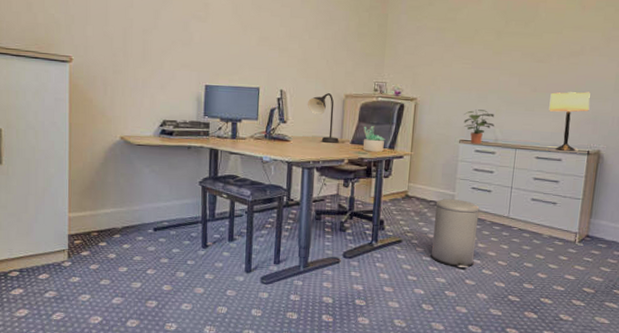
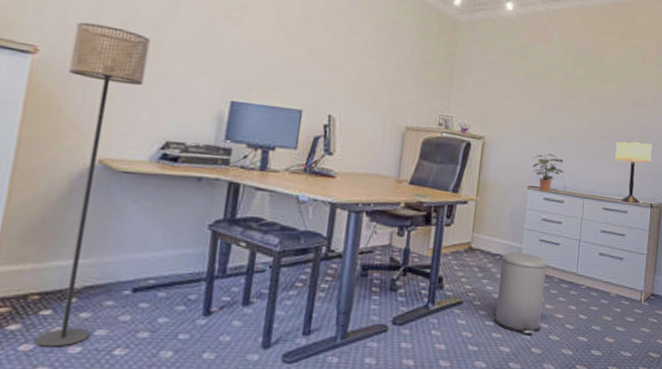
floor lamp: none [93,34,144,267] -> present [35,22,151,347]
desk lamp: present [308,93,339,143] -> none [360,123,396,183]
succulent plant: present [362,125,386,153] -> none [422,164,449,196]

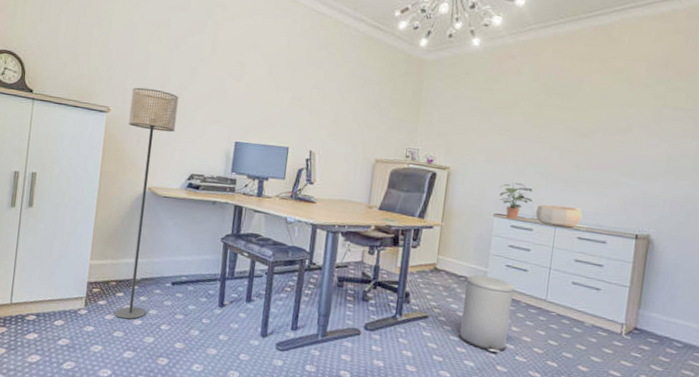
decorative bowl: none [566,175,607,199] -> present [535,204,582,228]
table lamp: present [615,141,652,204] -> none [592,169,639,235]

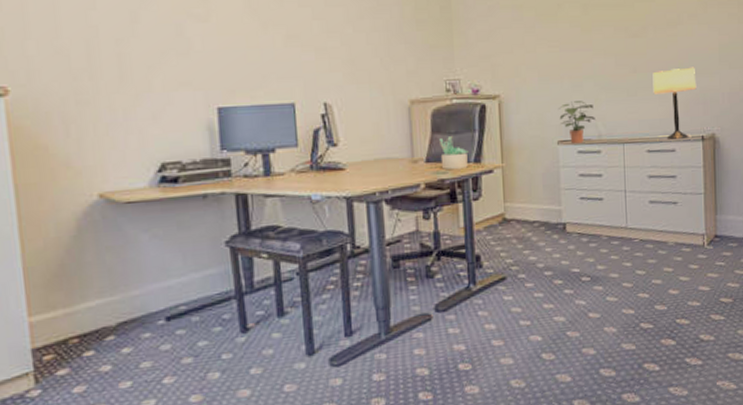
floor lamp: present [114,87,179,320] -> none [39,50,136,387]
succulent plant: none [390,192,415,221] -> present [439,135,469,170]
pedal bin: present [459,275,514,353] -> none [540,214,595,300]
decorative bowl: present [535,204,582,228] -> none [601,118,648,143]
table lamp: none [592,169,639,235] -> present [652,67,697,141]

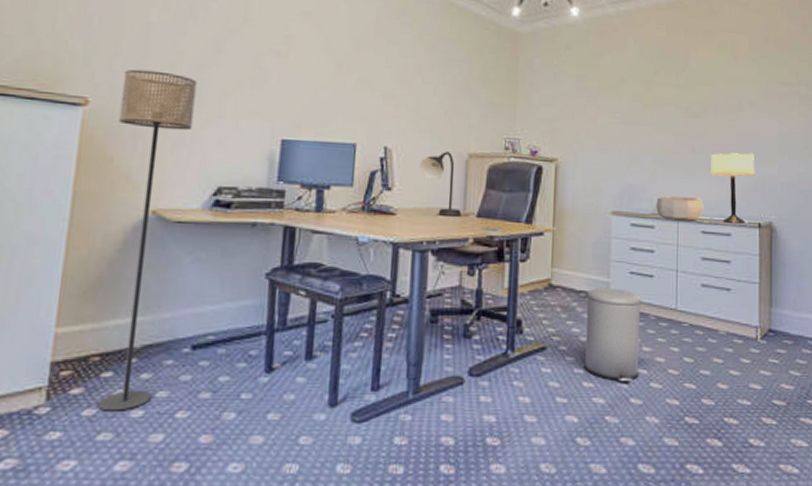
floor lamp: none [39,50,136,387] -> present [98,69,197,411]
desk lamp: none [363,101,410,166] -> present [420,152,461,217]
succulent plant: present [439,135,469,170] -> none [491,193,521,229]
pedal bin: none [540,214,595,300] -> present [584,288,641,382]
potted plant: present [559,101,595,144] -> none [615,173,651,217]
decorative bowl: none [601,118,648,143] -> present [656,196,704,221]

